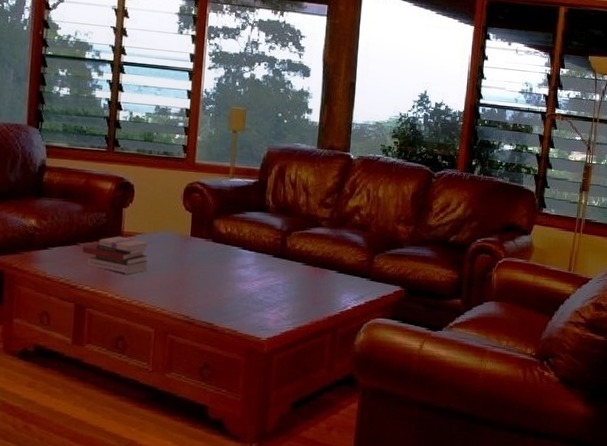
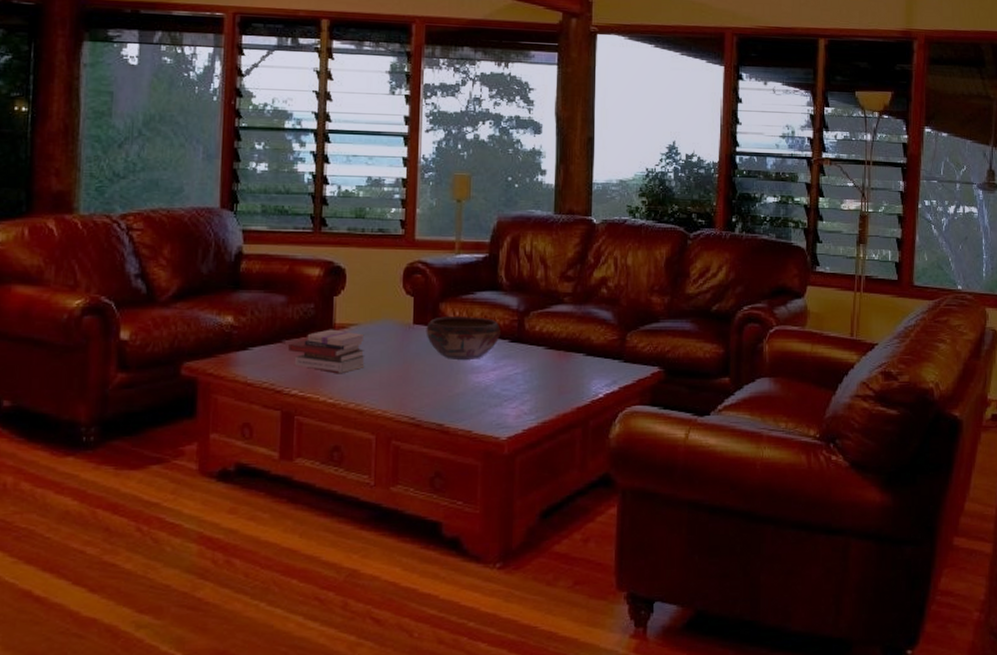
decorative bowl: none [201,231,266,270] -> present [426,316,501,359]

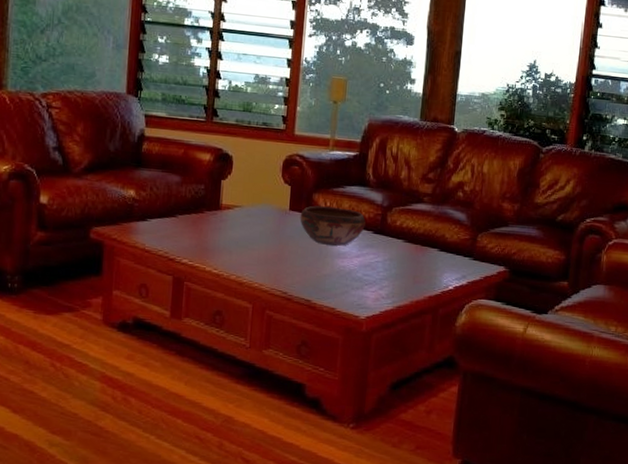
books: present [288,329,365,374] -> none [181,208,247,249]

